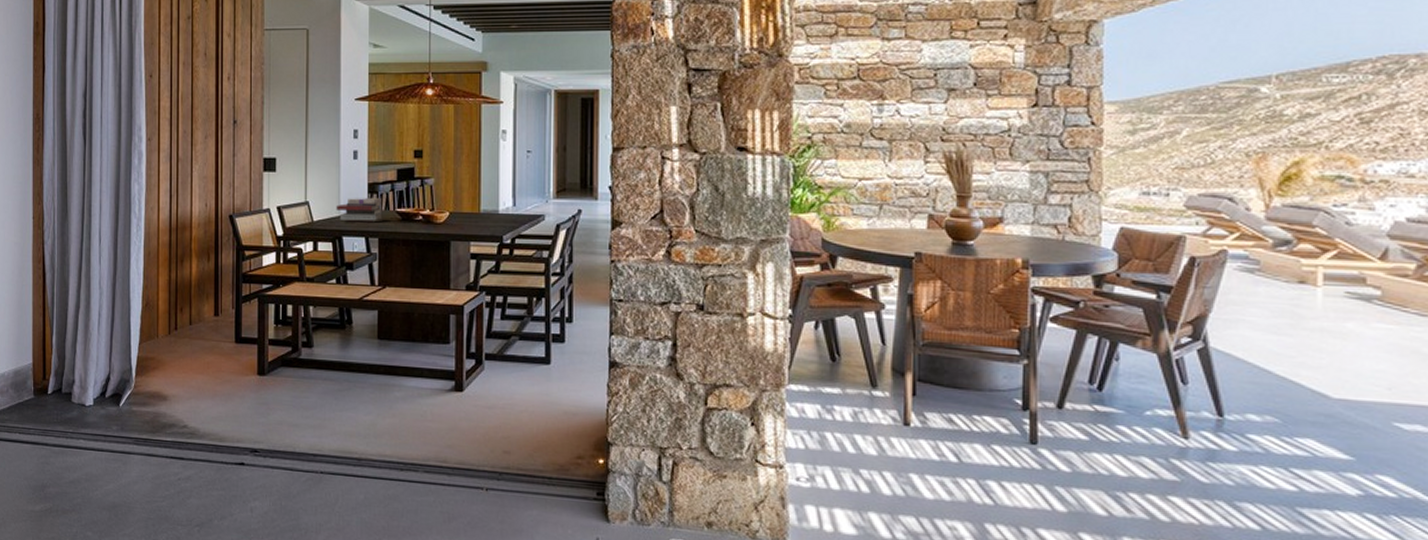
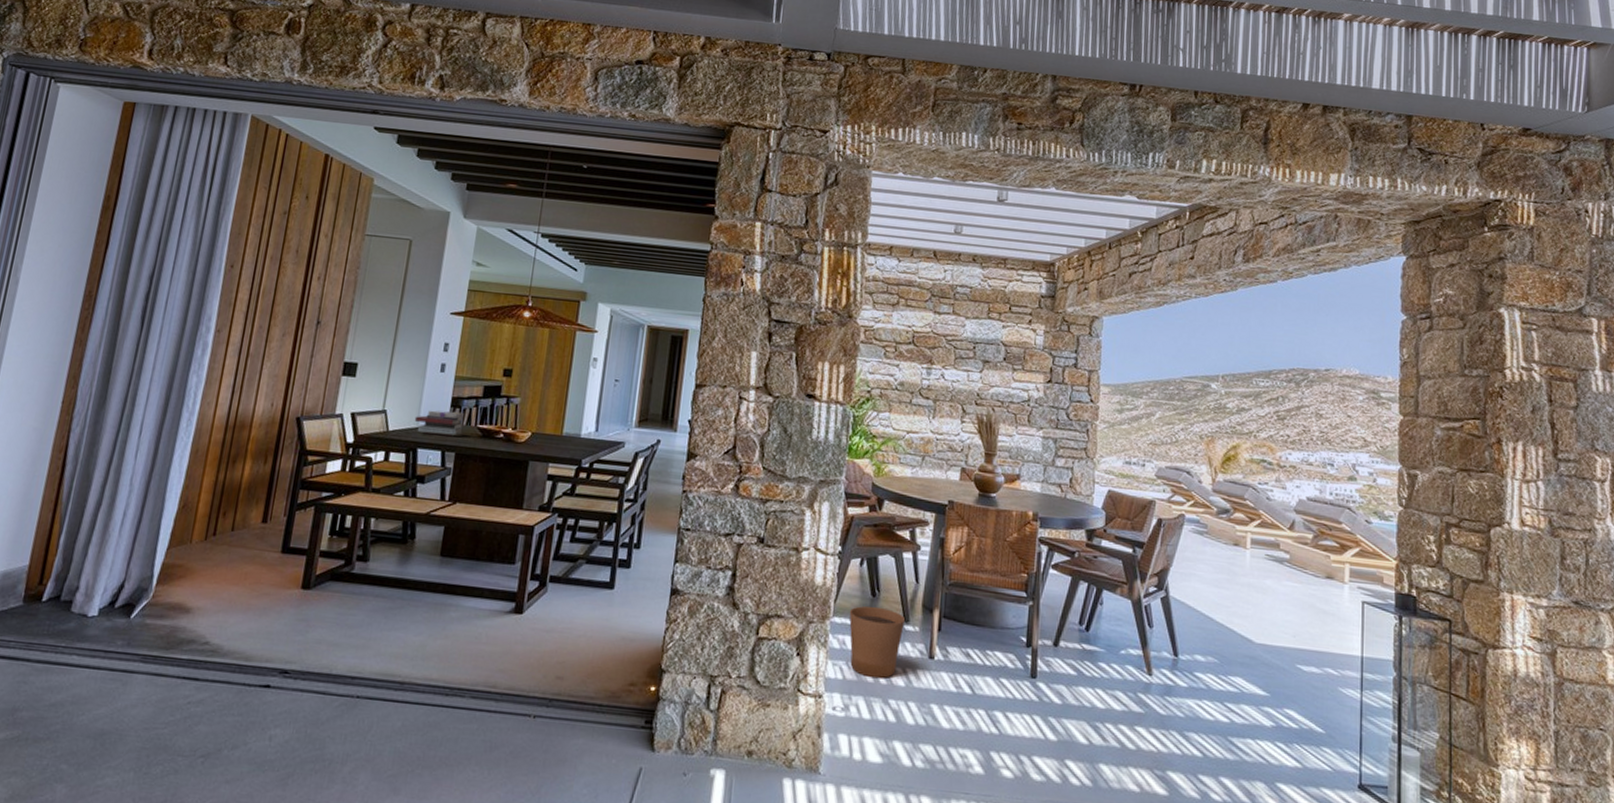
planter: none [806,371,873,448] -> present [849,605,906,679]

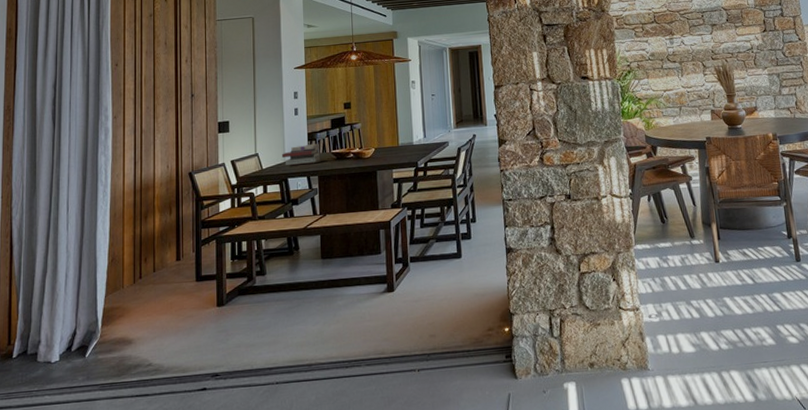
planter: present [849,605,906,679] -> none [647,230,692,287]

